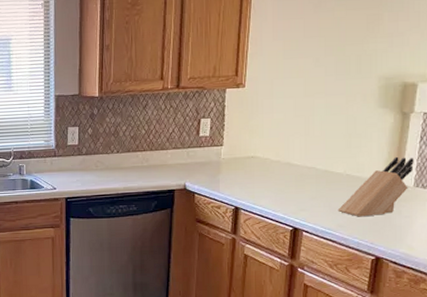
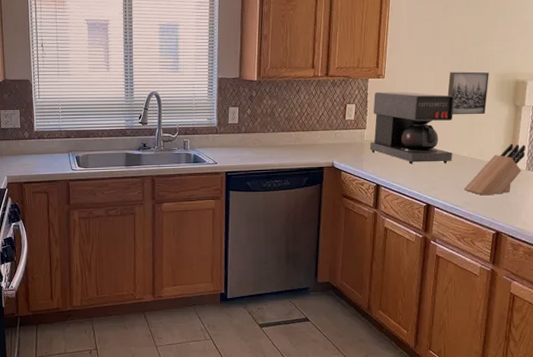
coffee maker: none [227,102,329,183] -> present [369,92,455,164]
wall art: none [320,75,371,127] -> present [447,71,489,115]

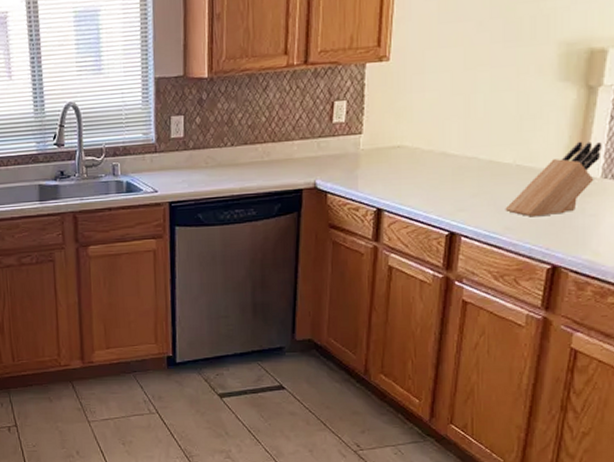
coffee maker: present [369,92,455,164] -> none [367,77,495,178]
wall art: present [447,71,489,115] -> none [483,40,548,106]

